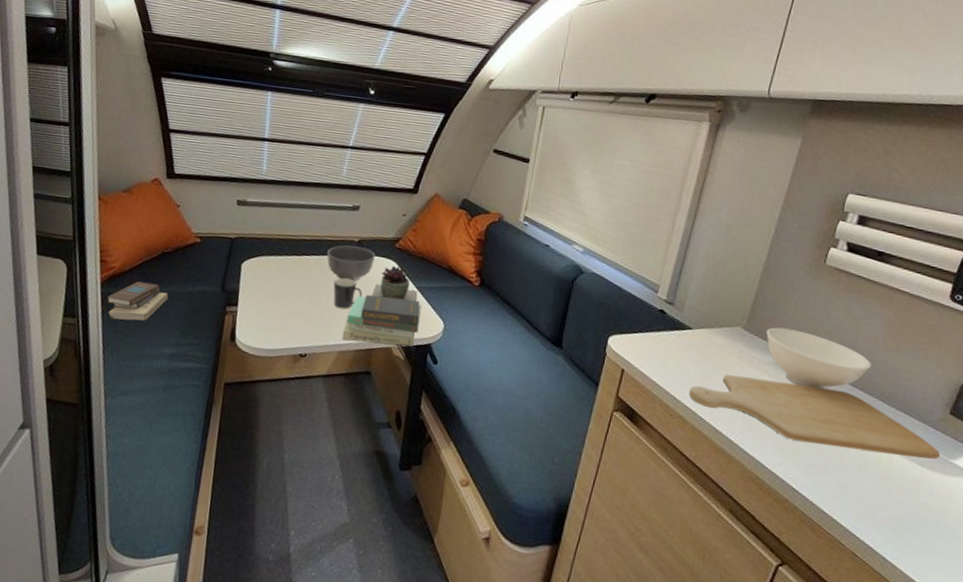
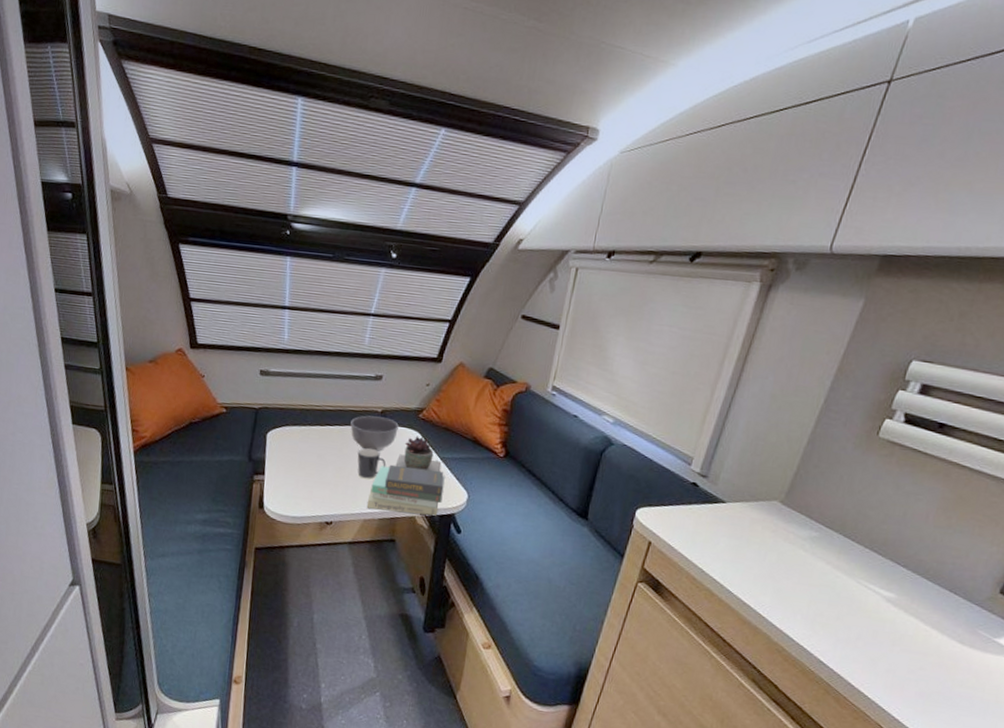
books: present [107,281,169,321] -> none [141,450,198,488]
chopping board: present [689,375,941,459] -> none [717,549,984,638]
bowl: present [766,327,872,389] -> none [805,501,919,565]

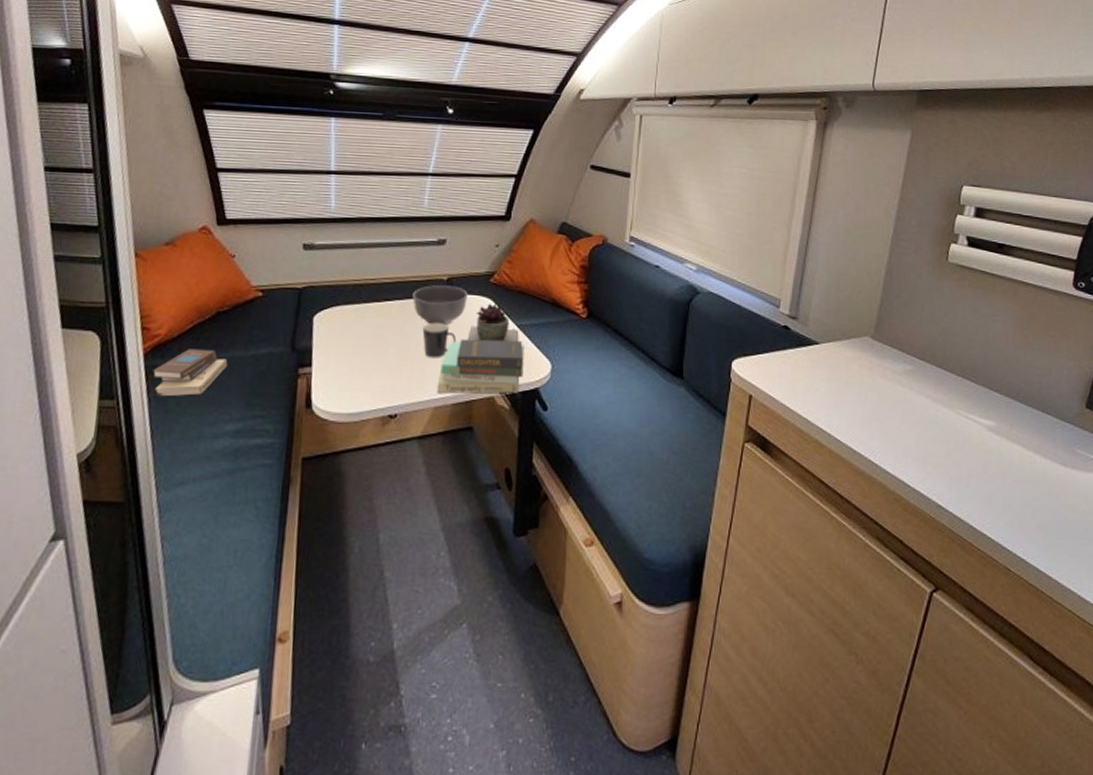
books: none [141,450,198,488] -> present [153,349,228,397]

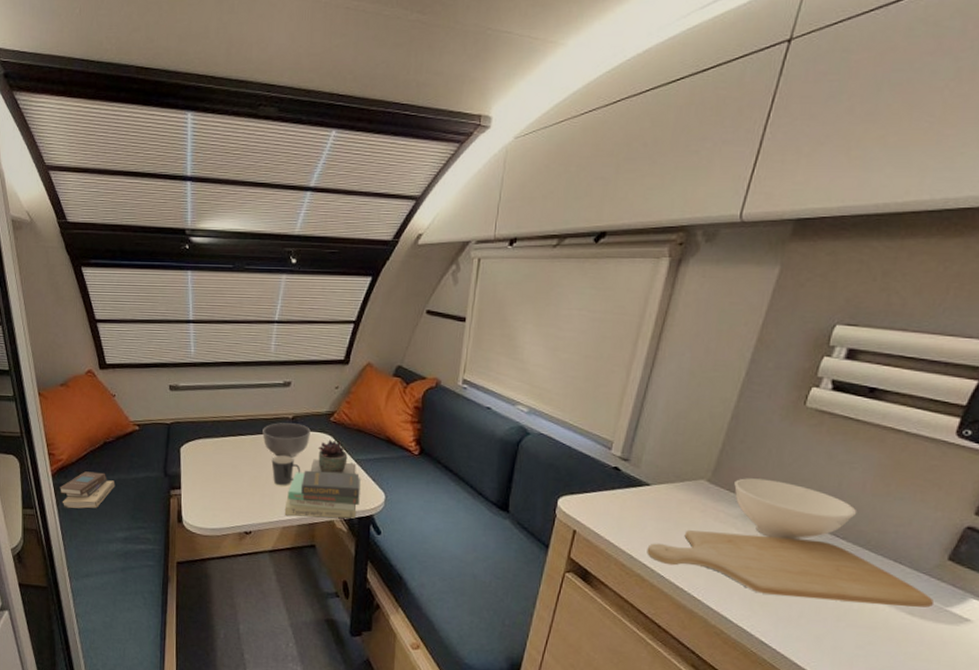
chopping board: none [822,390,1082,457] -> present [647,530,935,608]
bowl: none [895,333,1005,395] -> present [734,478,857,540]

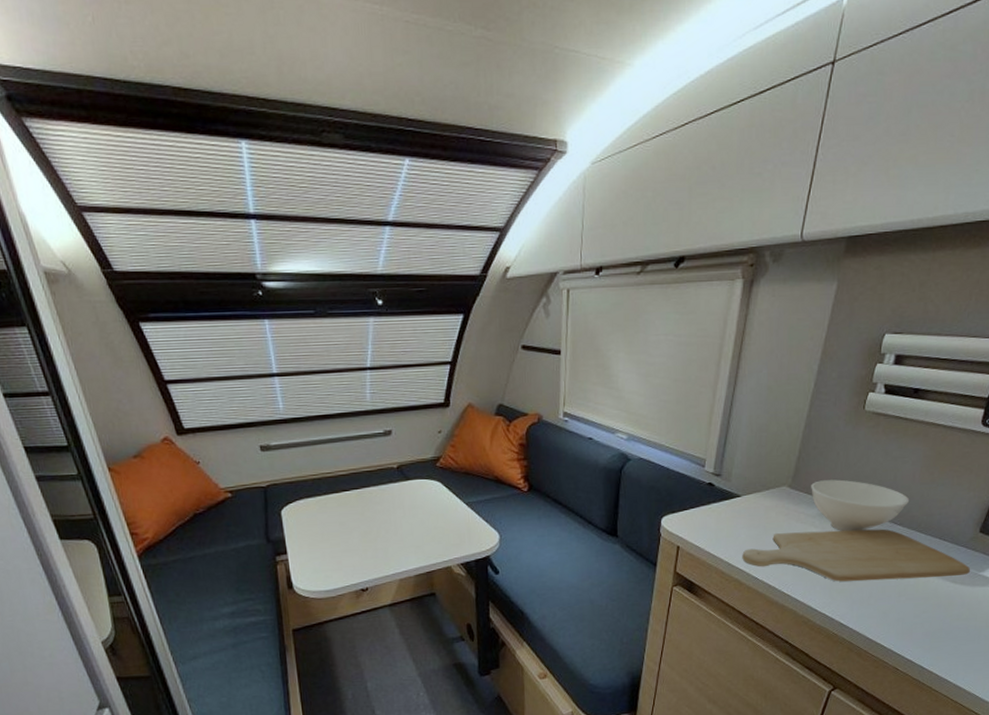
books: present [60,471,115,509] -> none [149,547,213,591]
bowl: present [262,423,311,458] -> none [367,472,418,509]
mug: present [271,455,301,488] -> none [380,506,413,540]
books: present [284,470,361,519] -> none [399,516,475,567]
succulent plant: present [310,439,356,474] -> none [421,485,468,520]

